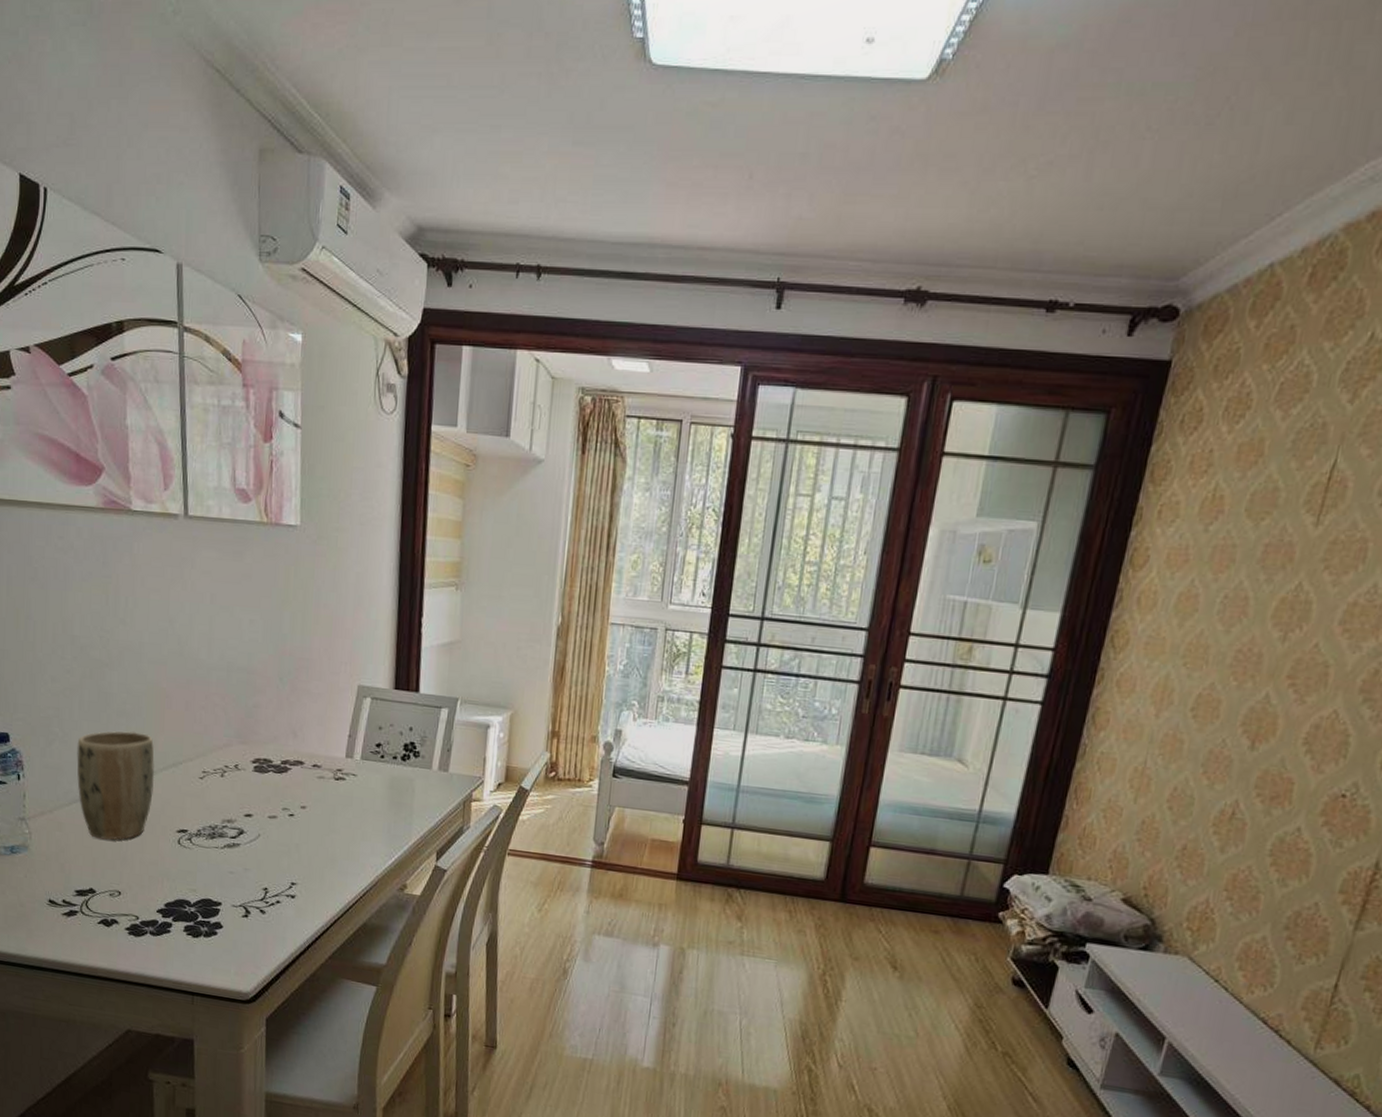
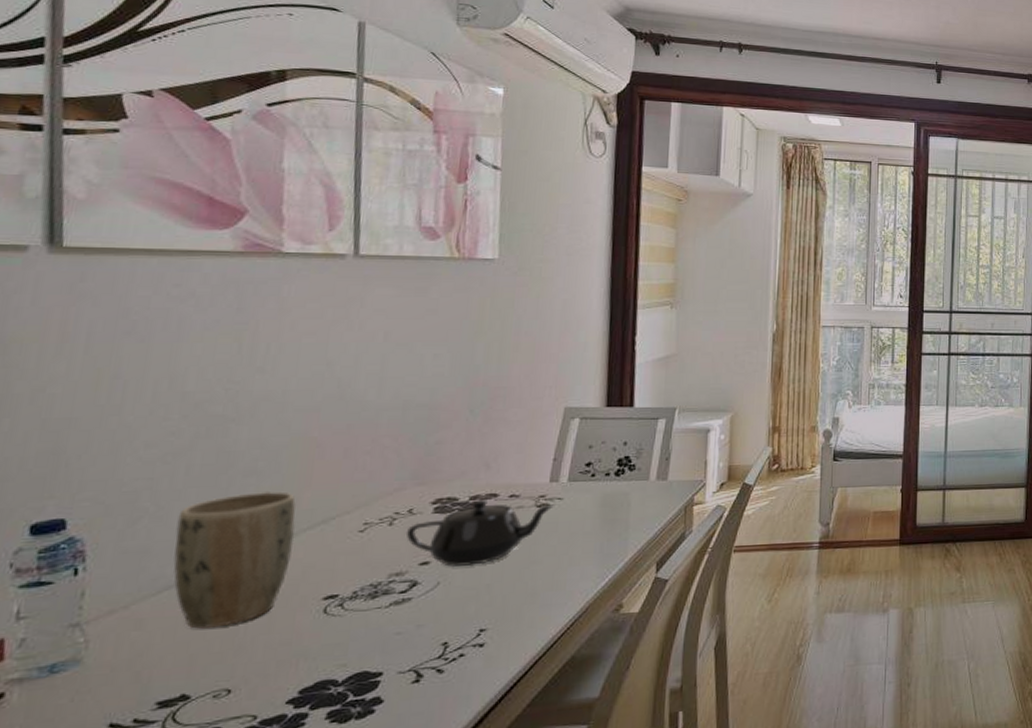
teapot: none [233,764,350,825] -> present [405,499,555,567]

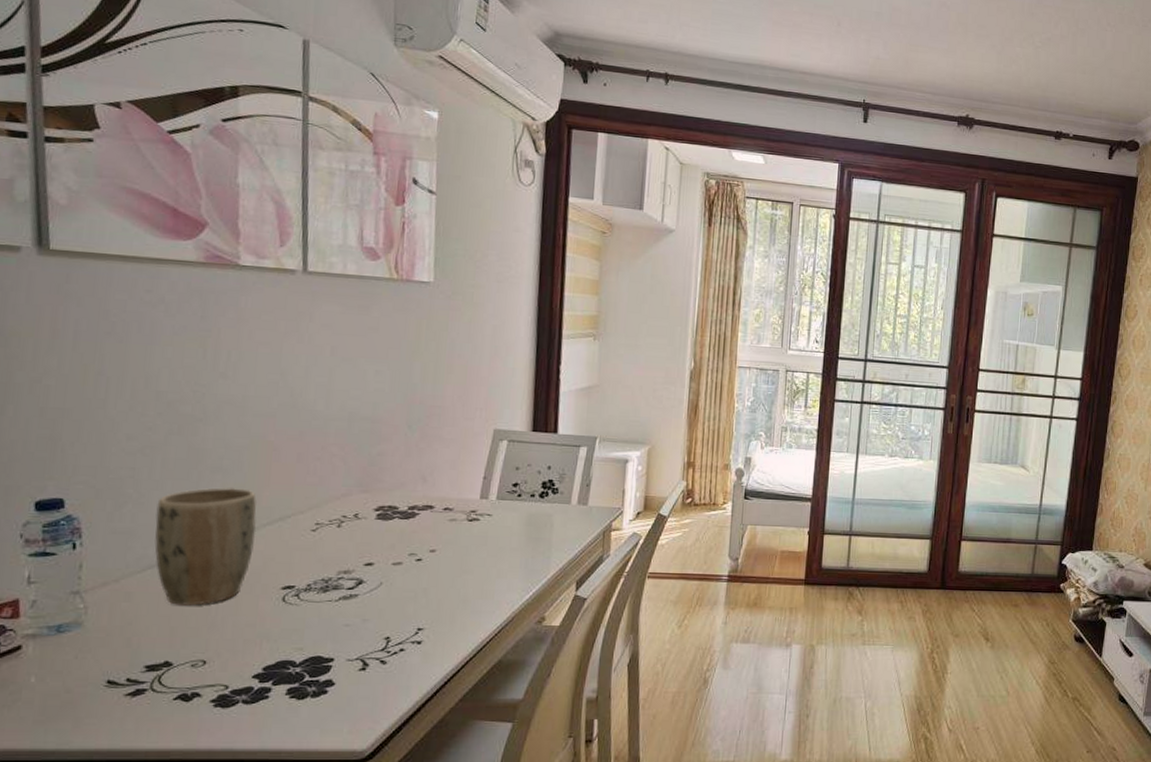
teapot: present [405,499,555,567] -> none [352,509,485,571]

